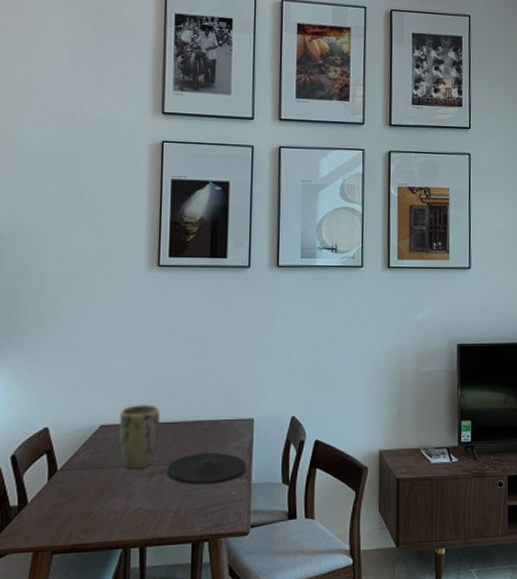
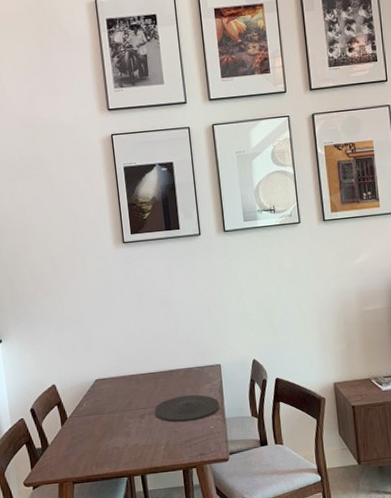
plant pot: present [119,403,160,470] -> none [110,359,145,413]

